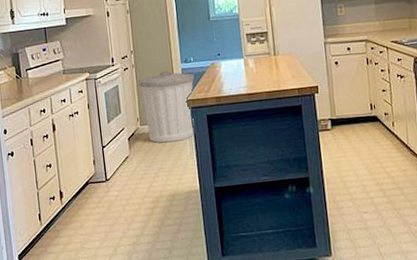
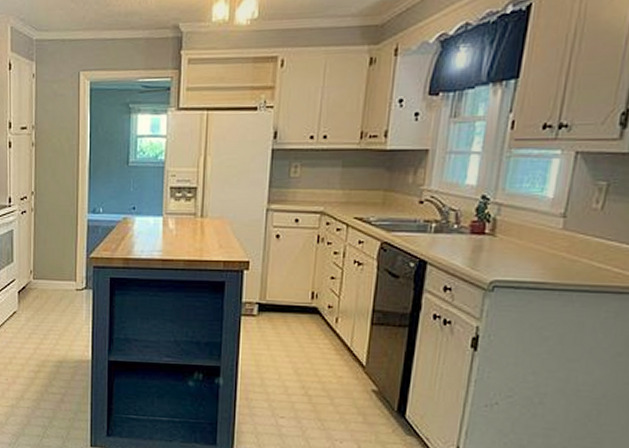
trash can: present [138,70,195,143] -> none [35,220,102,303]

